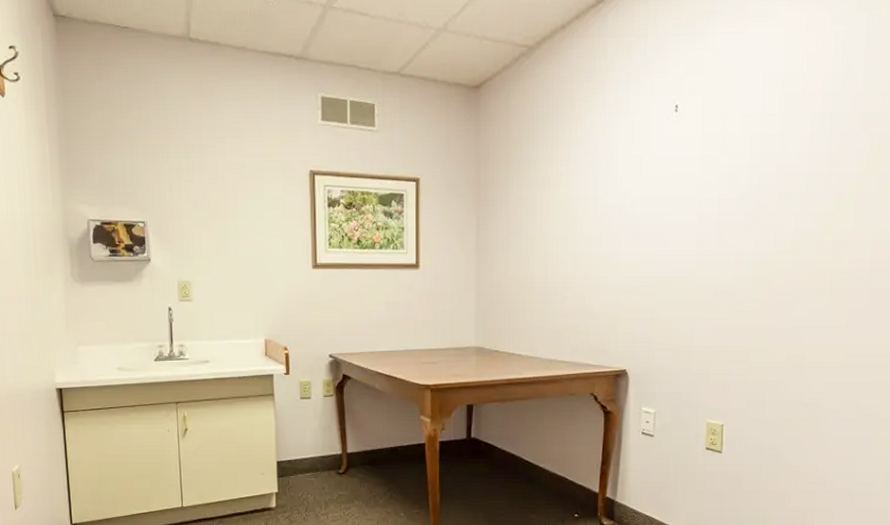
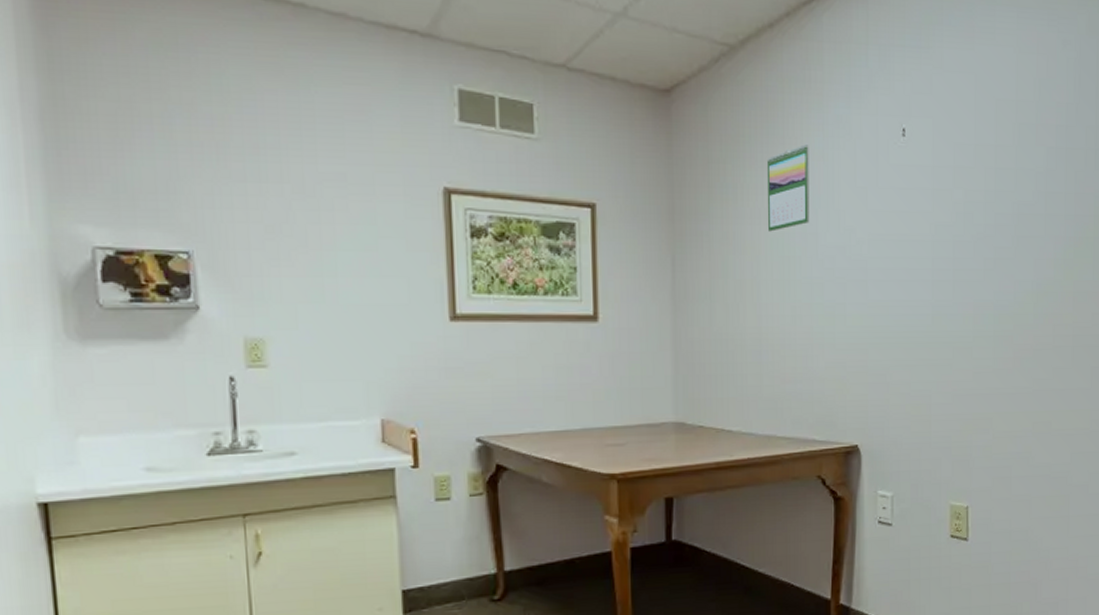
calendar: none [555,123,592,196] -> present [766,144,810,232]

